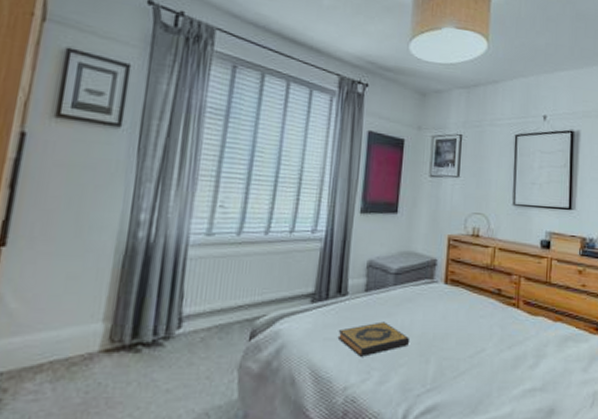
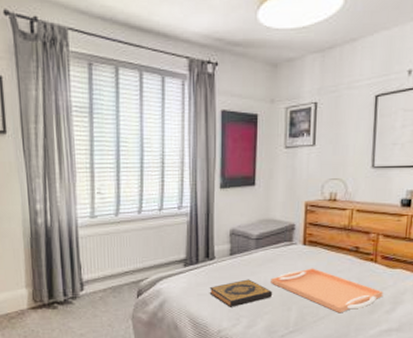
serving tray: none [408,311,526,368] -> present [271,268,384,313]

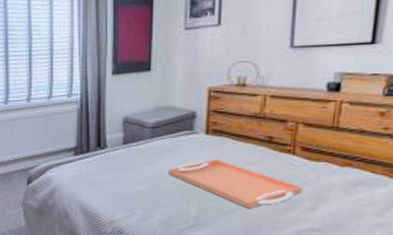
hardback book: present [209,279,273,307] -> none [101,169,171,198]

